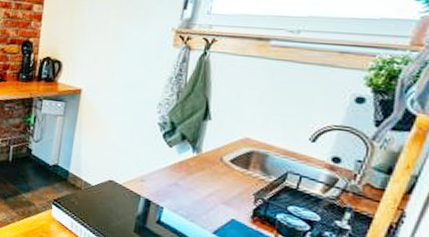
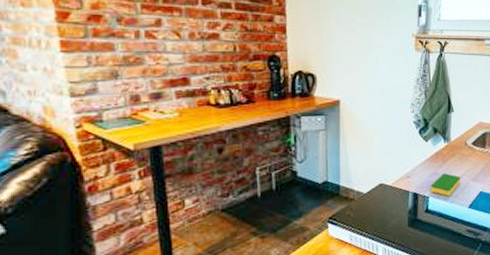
dish sponge: none [166,186,209,213] -> present [430,173,461,196]

